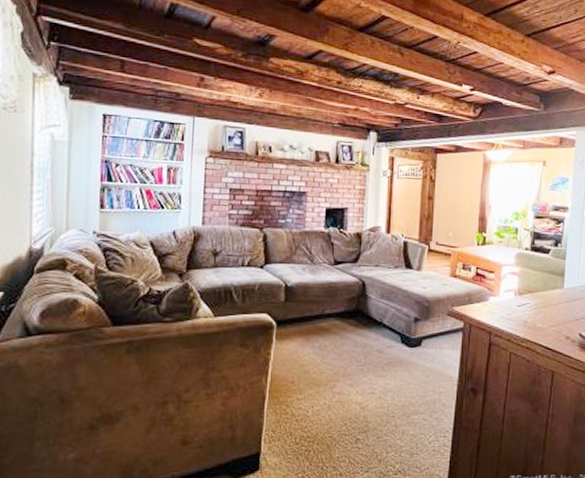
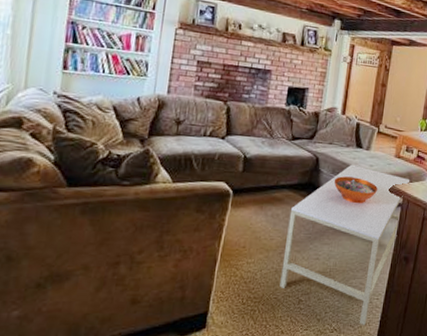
coffee table: none [334,287,470,466] -> present [280,164,410,325]
decorative bowl: none [384,301,435,331] -> present [334,176,378,204]

